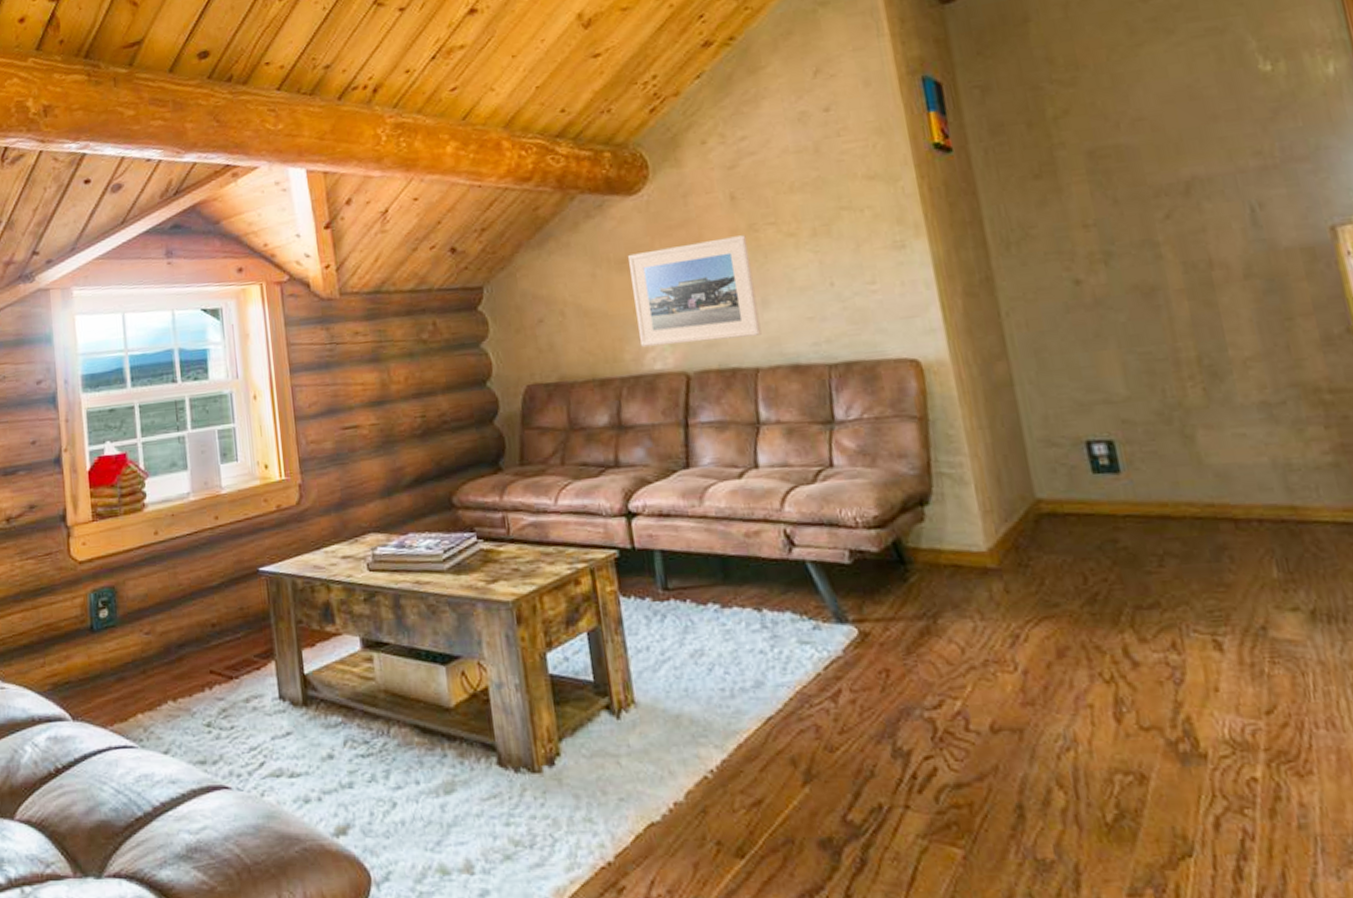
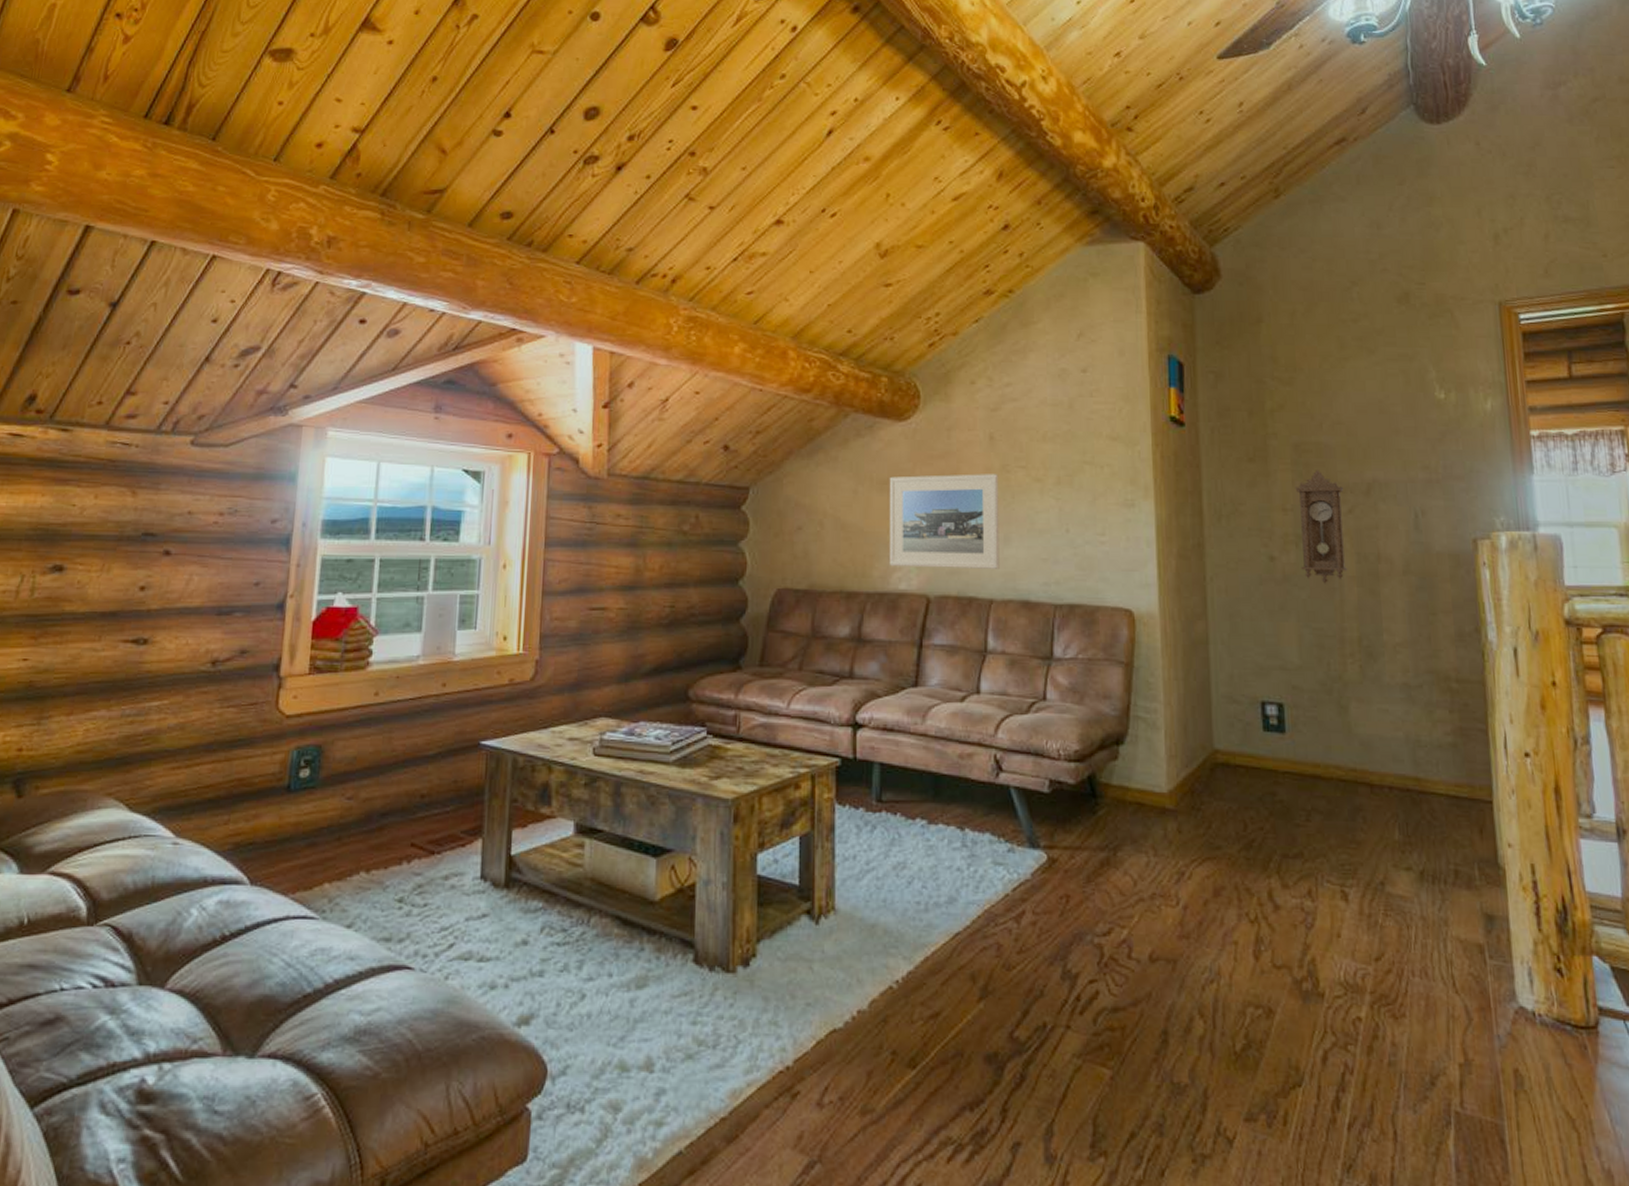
pendulum clock: none [1095,176,1174,302] -> present [1295,470,1348,584]

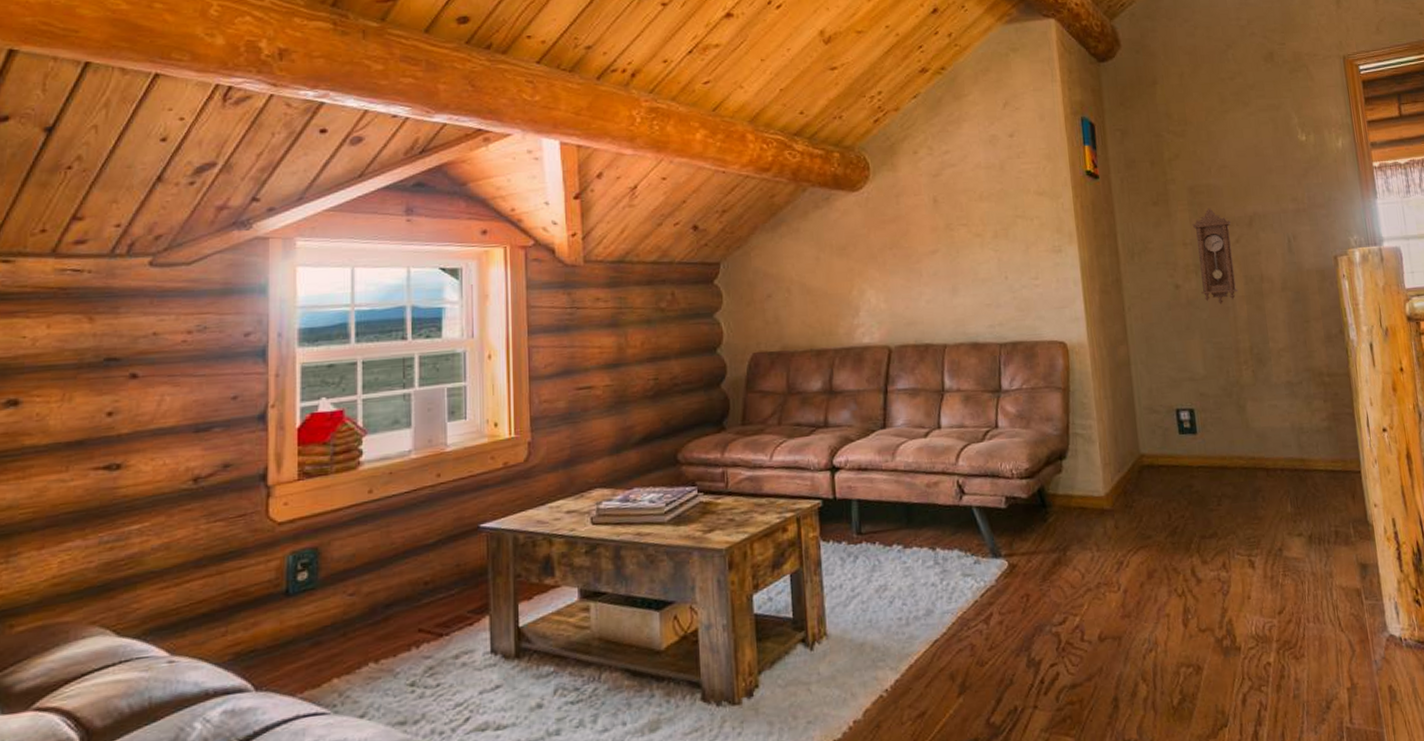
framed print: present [889,474,1000,569] -> none [847,233,950,323]

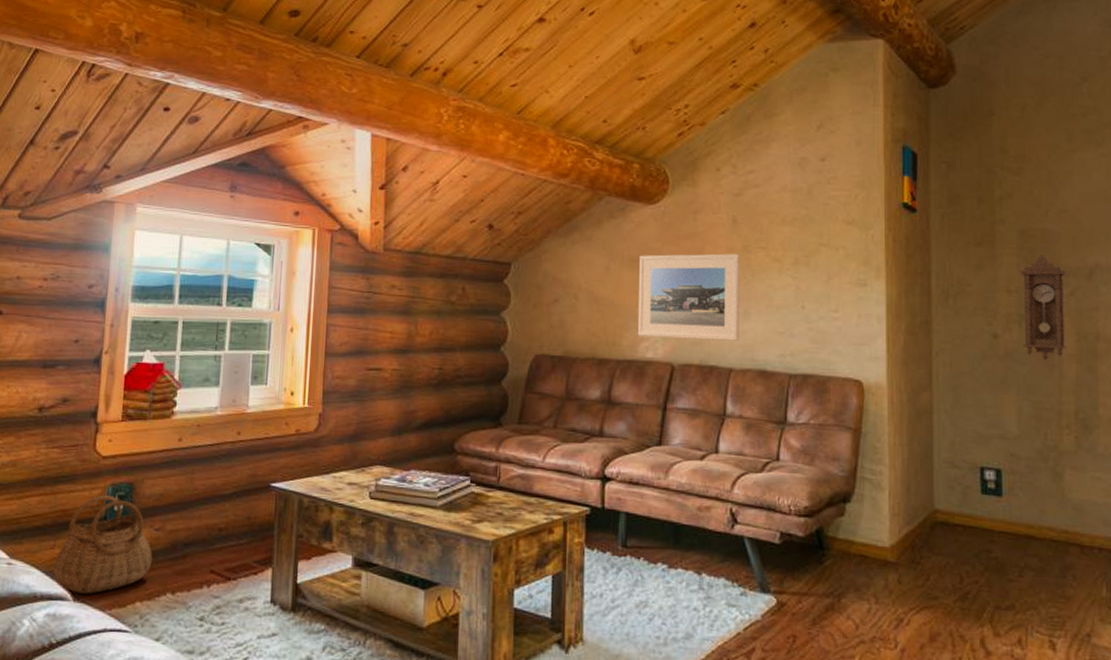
basket: none [228,564,348,682] -> present [53,495,153,594]
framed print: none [847,233,950,323] -> present [637,253,740,341]

